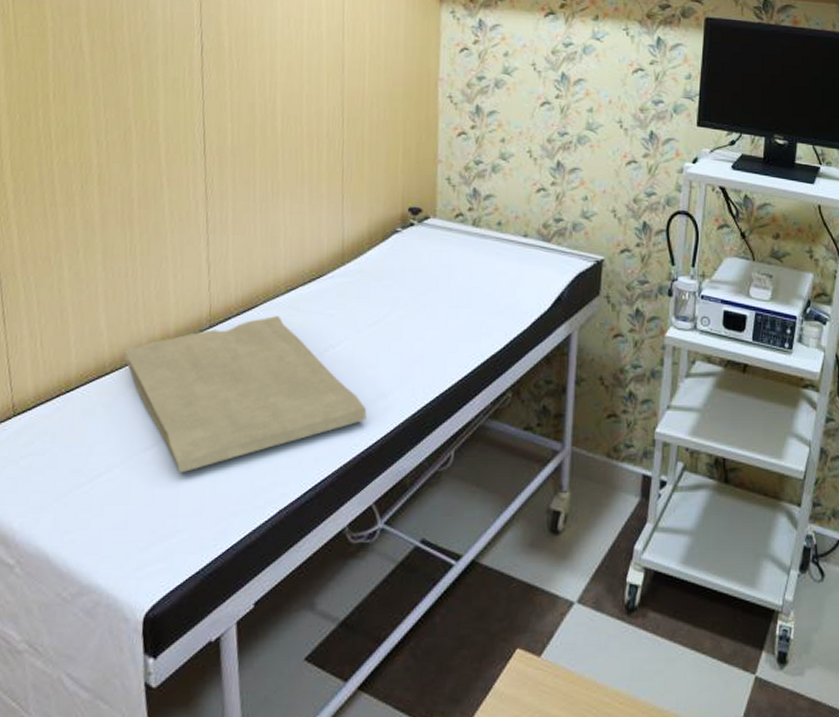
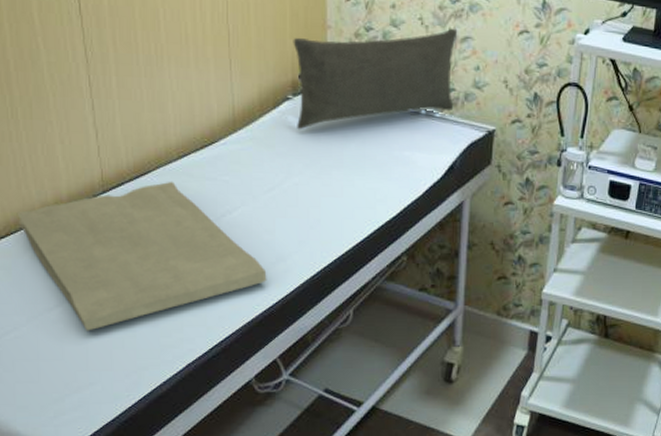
pillow: none [404,160,566,263] -> present [293,28,458,130]

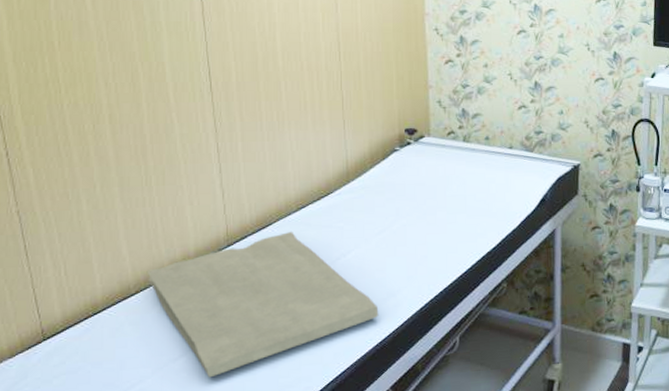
pillow: present [293,28,458,130] -> none [399,80,543,177]

